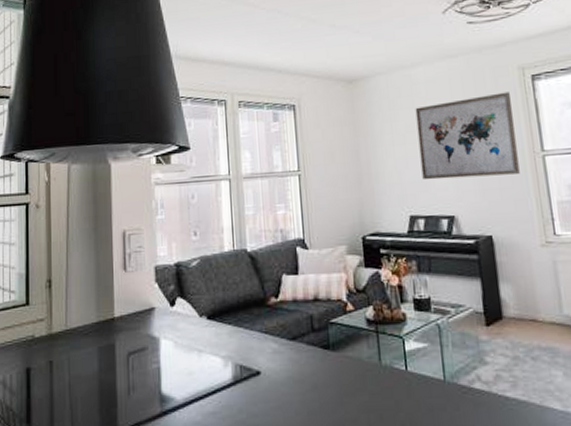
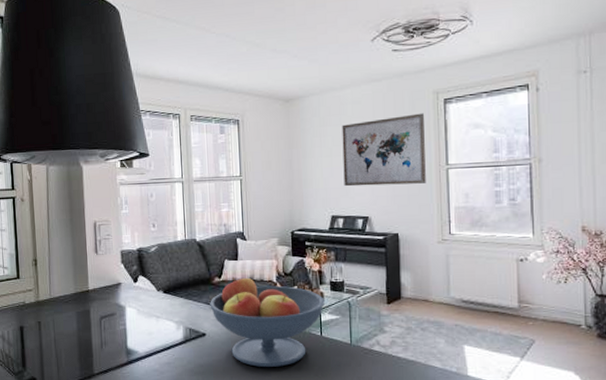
fruit bowl: none [265,295,408,415] -> present [210,276,325,367]

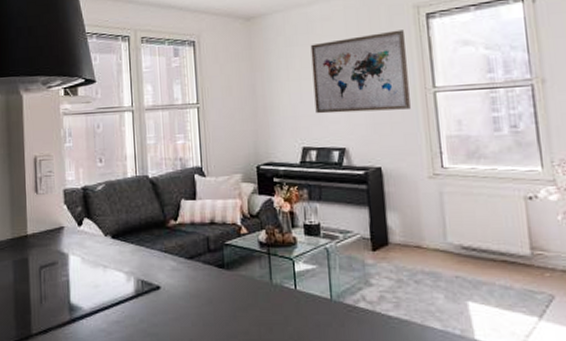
fruit bowl: present [210,276,325,367] -> none [164,219,298,327]

